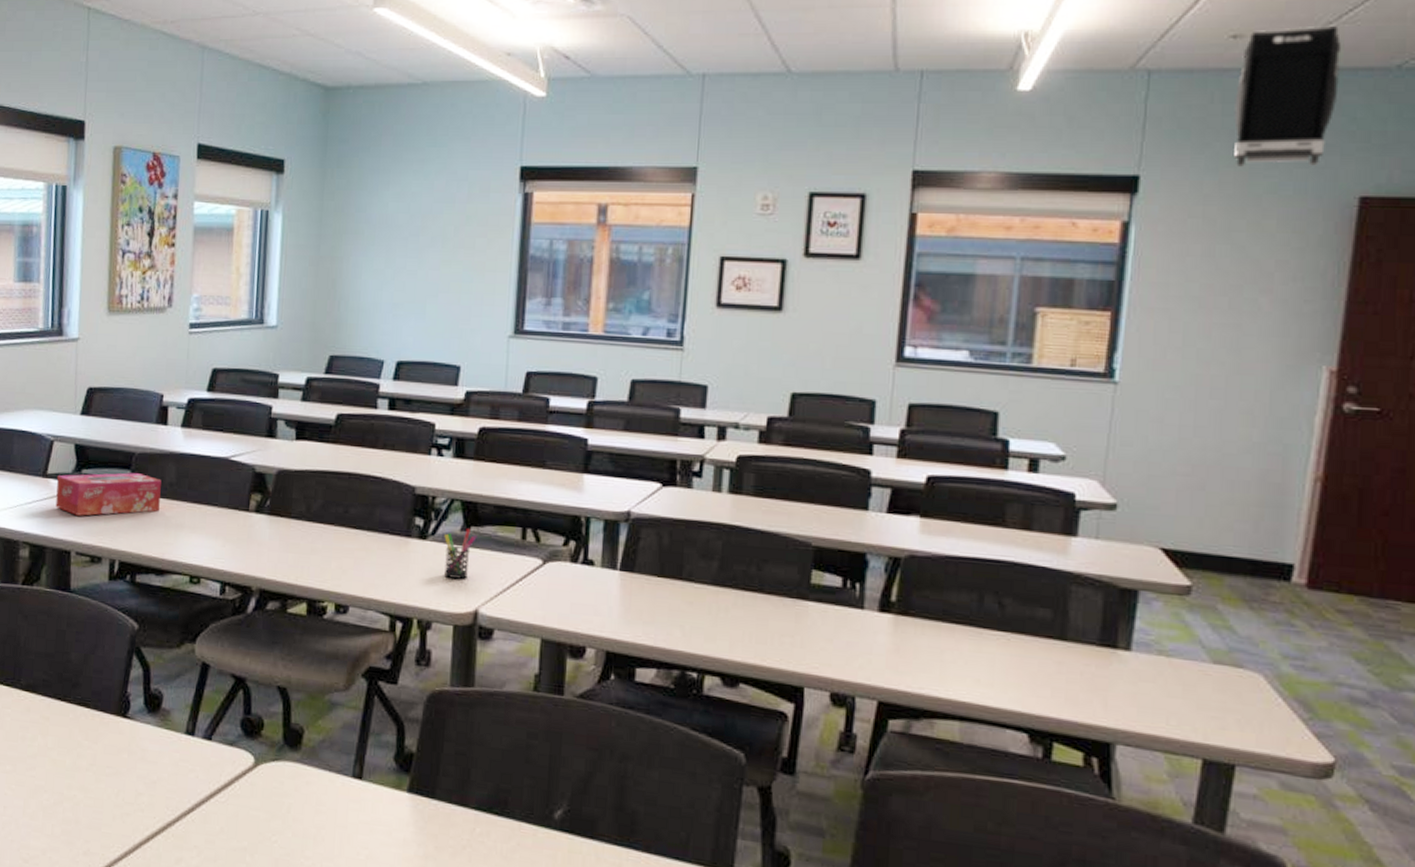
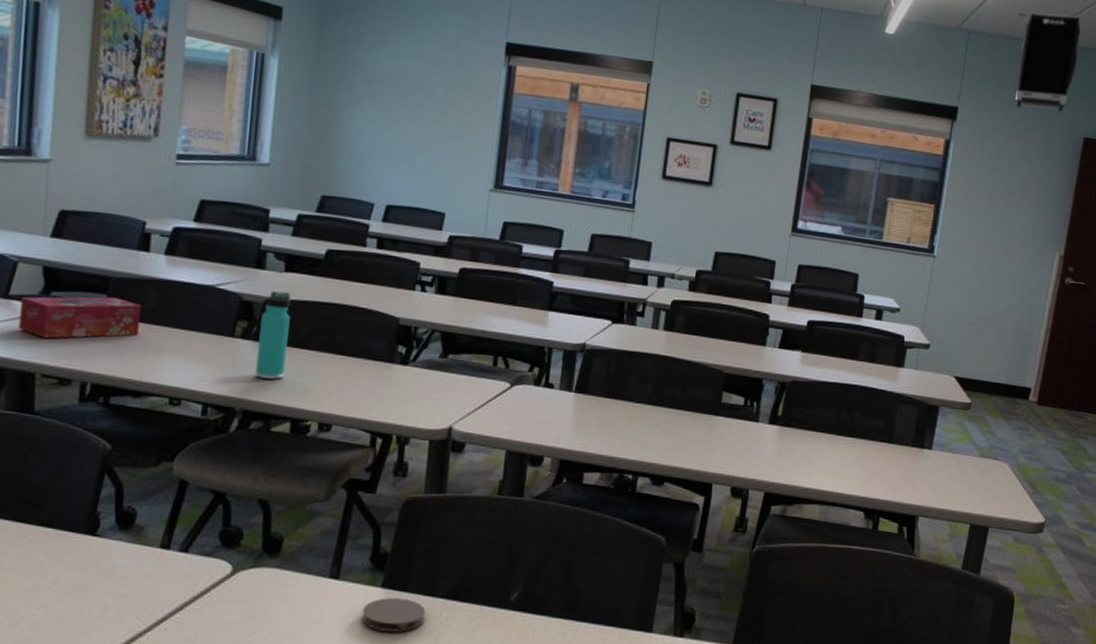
thermos bottle: none [269,461,303,557] -> present [255,291,291,380]
coaster: none [387,804,458,846] -> present [361,597,426,632]
pen holder: present [444,529,477,579] -> none [423,356,454,400]

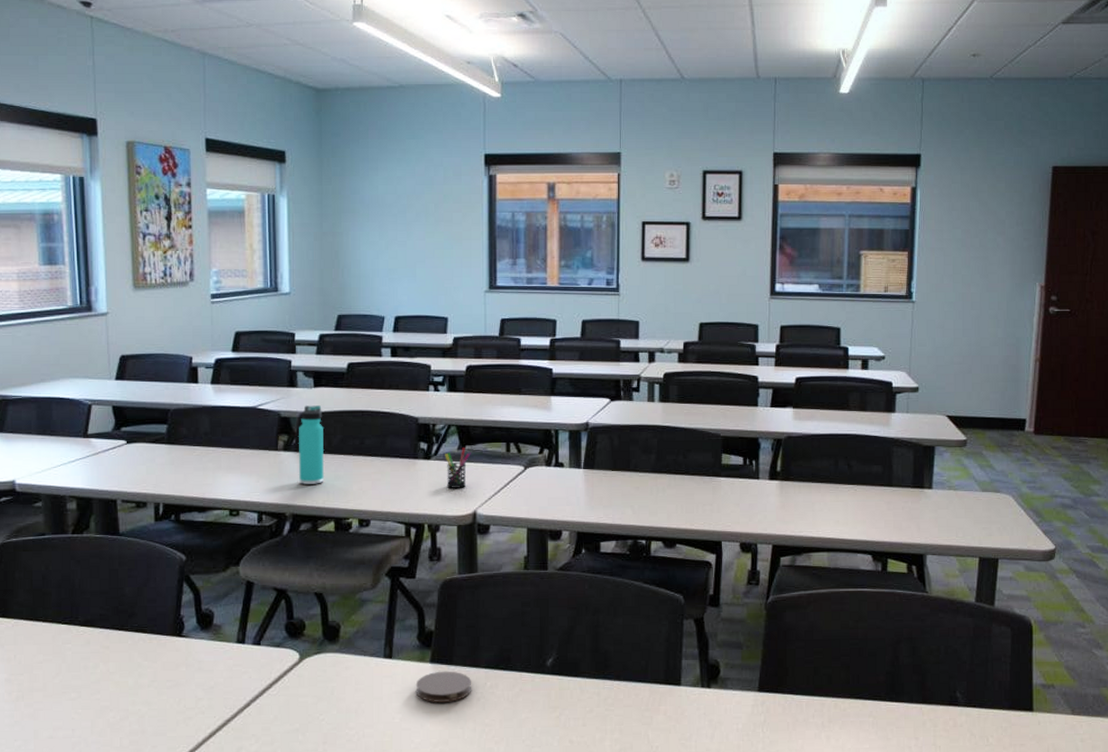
tissue box: present [18,296,141,339] -> none [97,427,197,468]
pen holder: none [423,356,454,400] -> present [445,448,471,488]
luggage: present [1015,12,1081,113] -> none [976,48,1038,148]

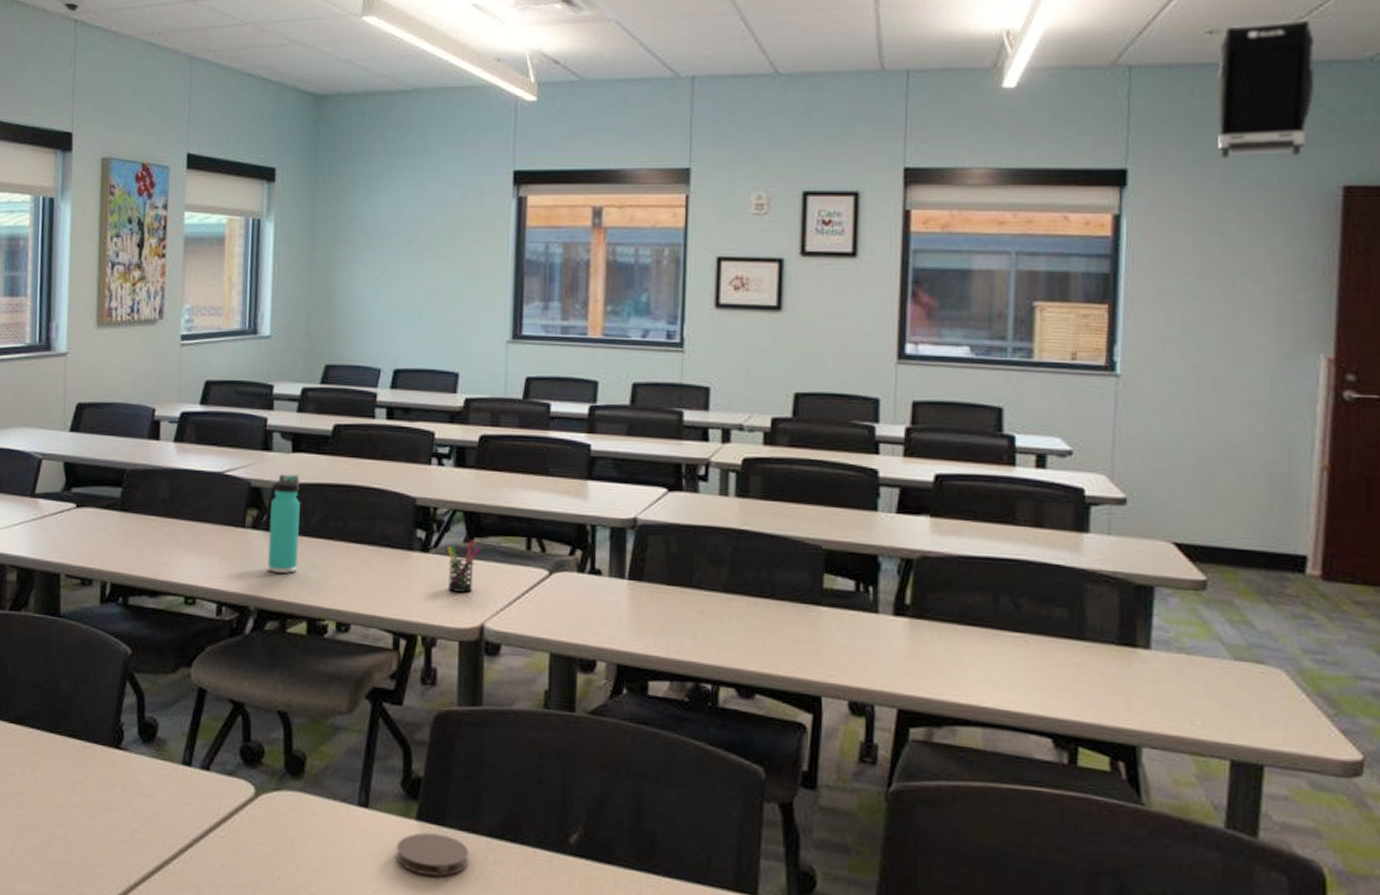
luggage: none [976,48,1038,148] -> present [1215,19,1315,160]

